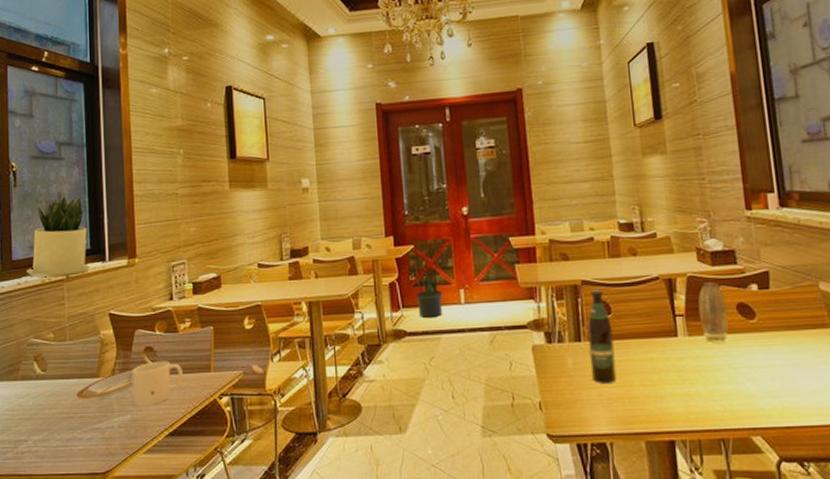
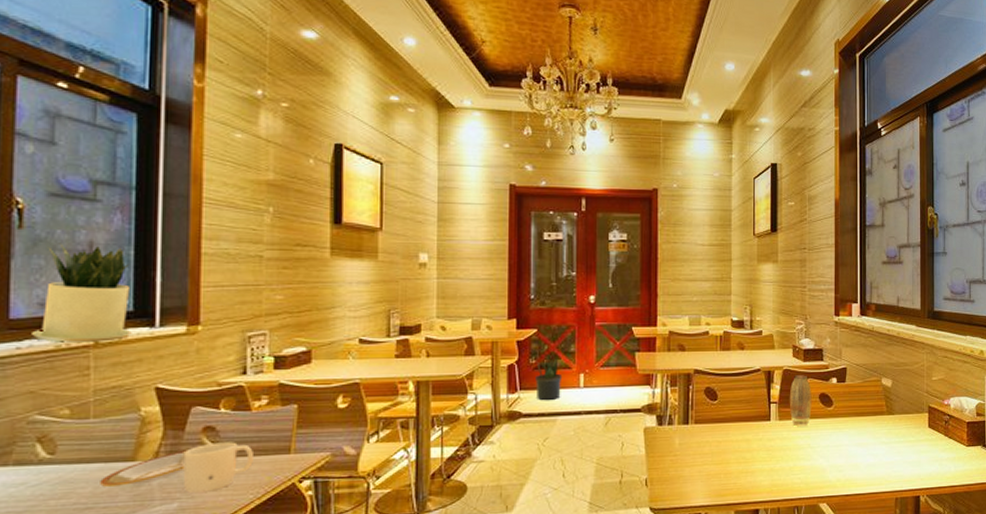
bottle: present [587,289,617,383] -> none [694,377,717,461]

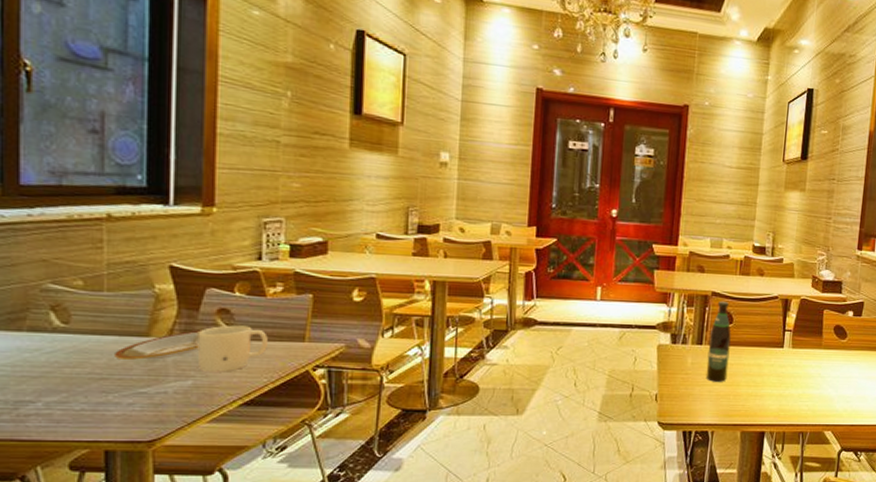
planter: present [32,243,132,342] -> none [43,110,145,216]
planter: present [535,357,563,400] -> none [552,268,580,310]
bottle: none [694,377,717,461] -> present [706,300,731,382]
vase: present [789,375,812,427] -> none [803,305,827,356]

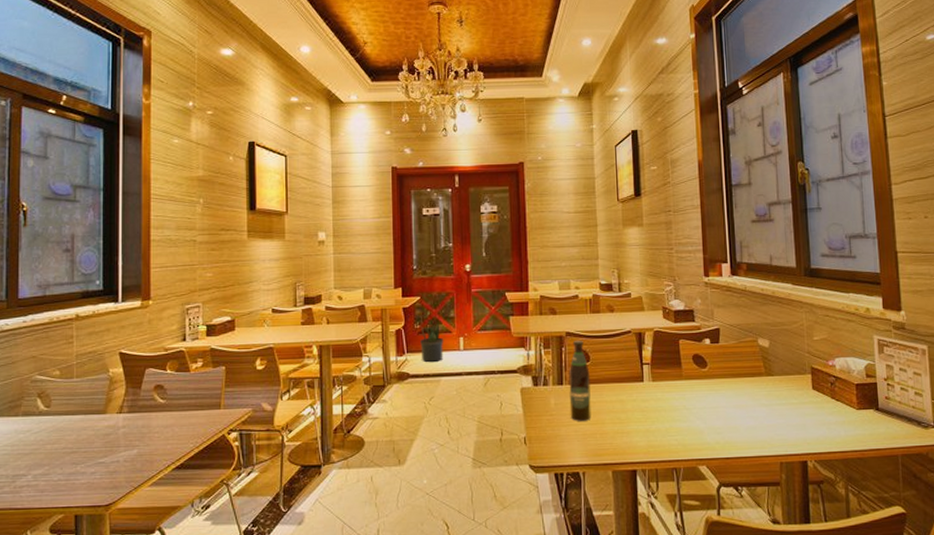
plate: present [115,330,201,360] -> none [81,405,143,435]
mug: present [197,325,268,372] -> none [140,398,192,441]
planter: none [552,268,580,310] -> present [420,322,444,362]

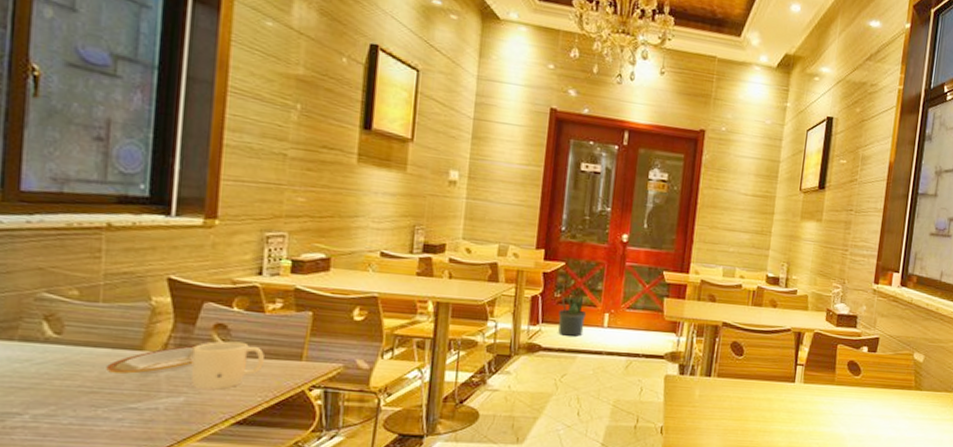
plate: none [81,405,143,435] -> present [106,345,197,375]
mug: none [140,398,192,441] -> present [190,341,264,390]
bottle: present [568,340,591,421] -> none [713,331,741,416]

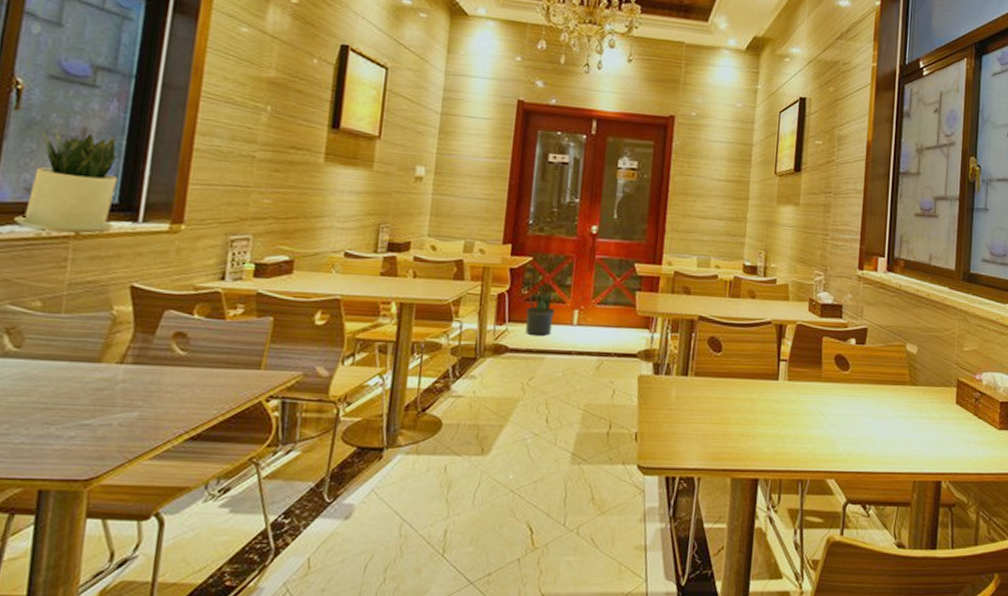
planter: none [43,117,148,226] -> present [14,127,120,234]
plate: present [106,345,197,375] -> none [62,355,155,389]
mug: present [190,341,264,390] -> none [146,350,223,403]

